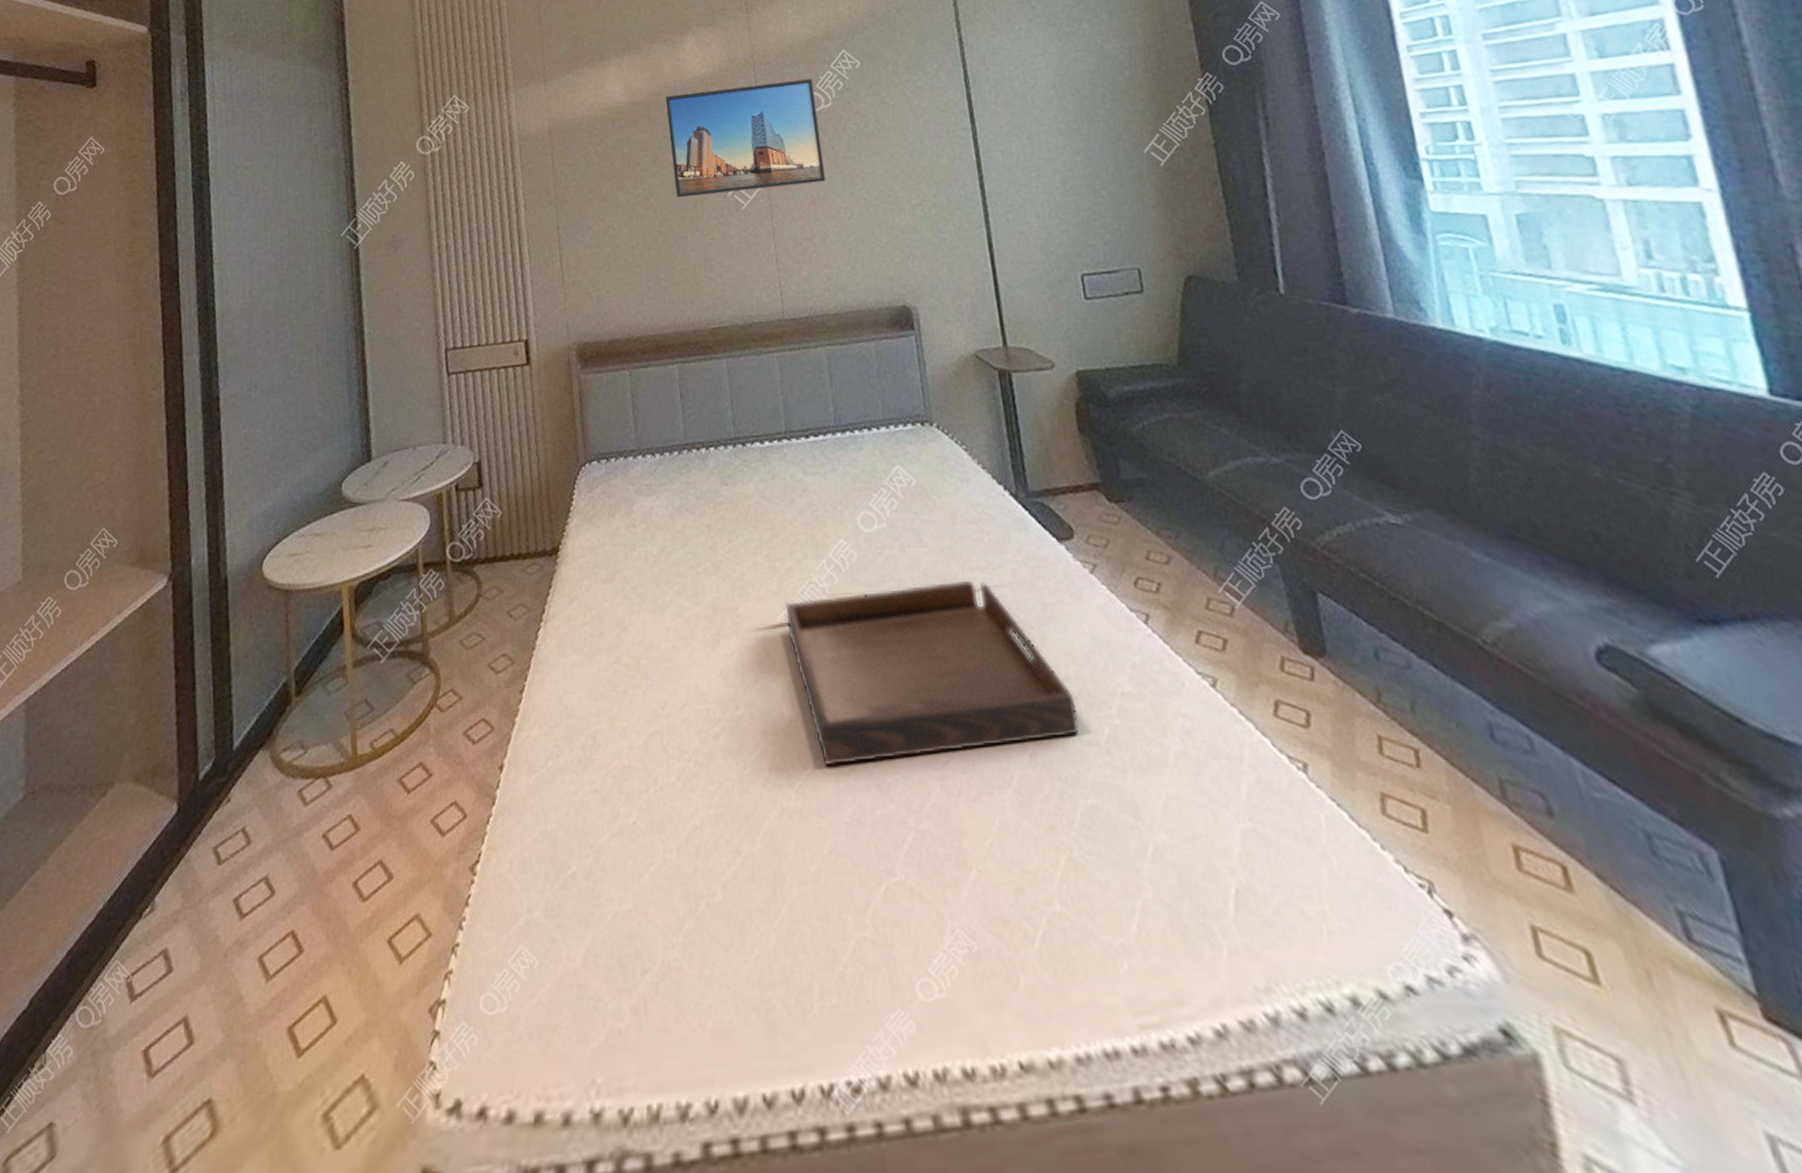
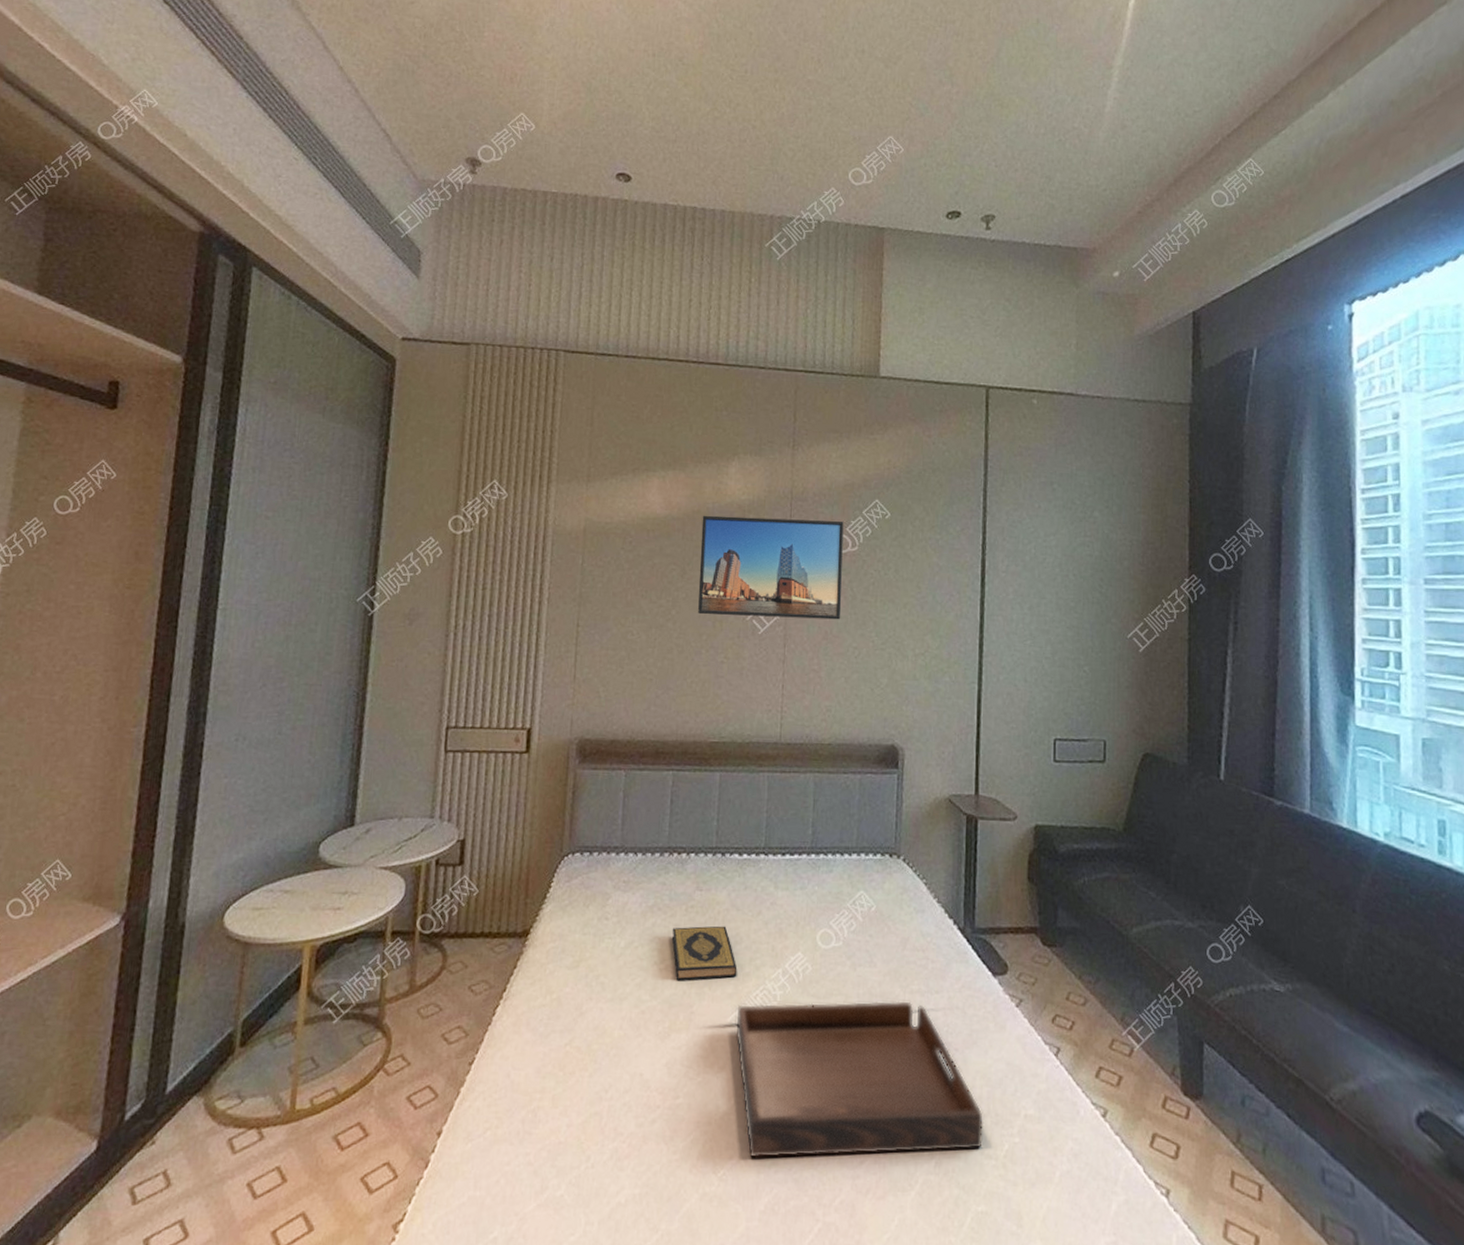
hardback book: none [703,520,779,584] -> present [671,925,738,981]

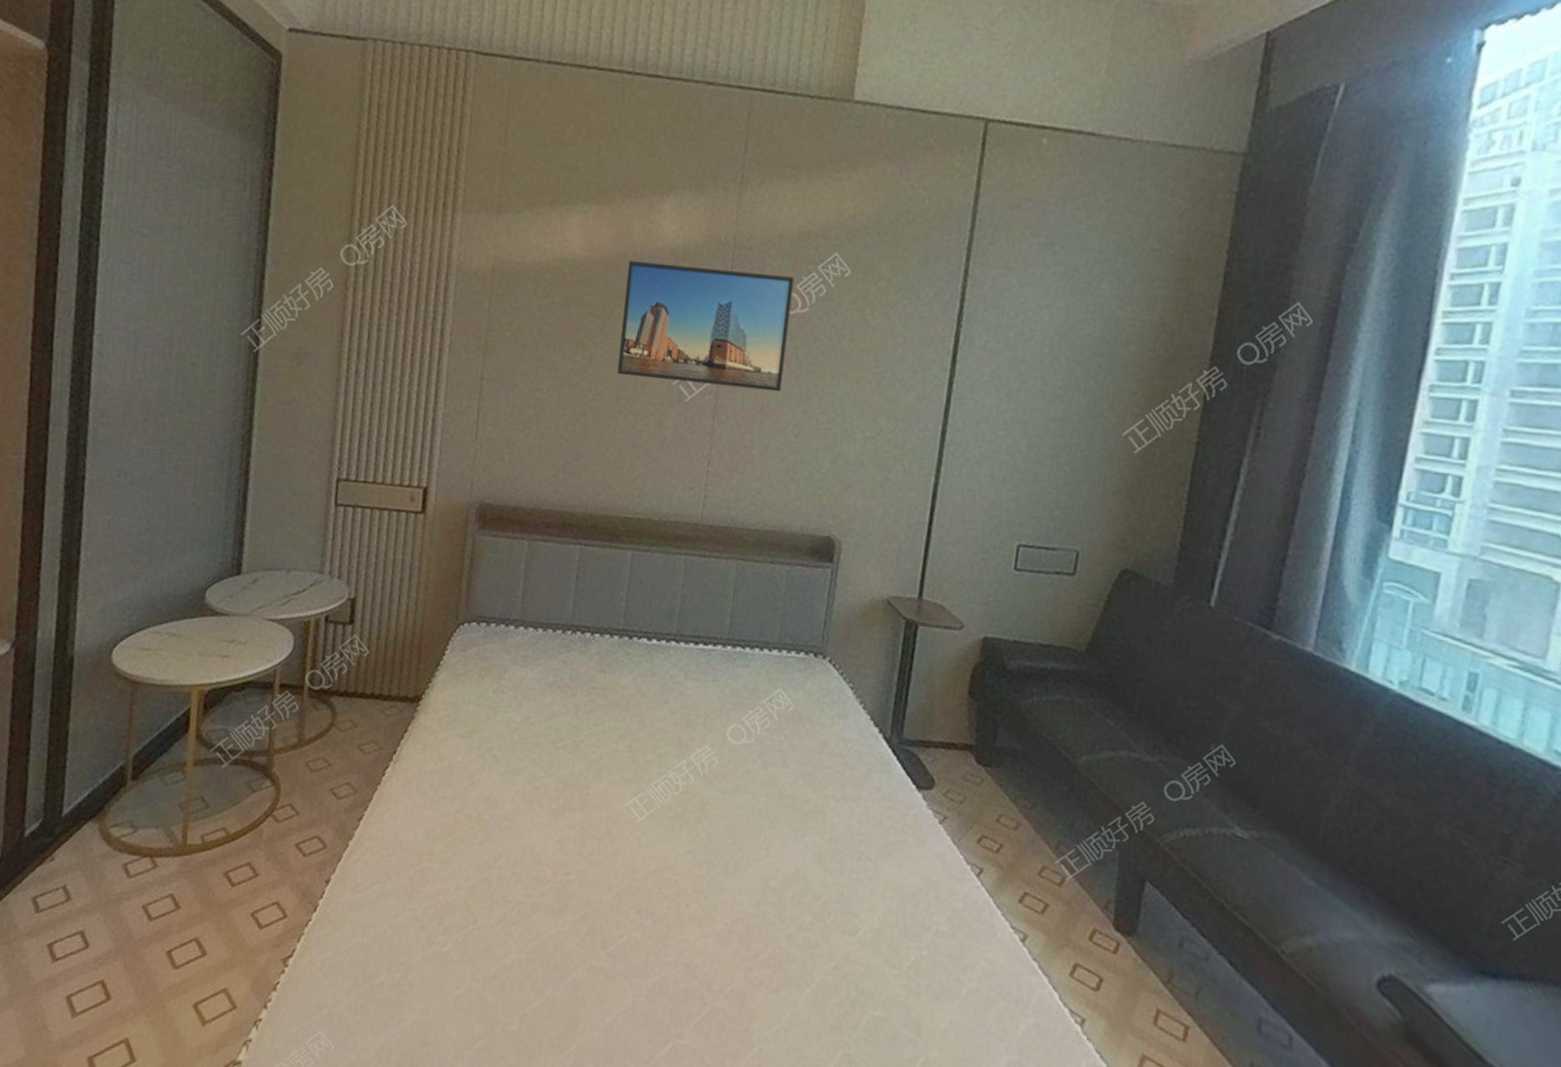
hardback book: present [671,925,738,981] -> none [570,708,639,763]
serving tray: present [735,1001,983,1158] -> none [633,792,891,958]

